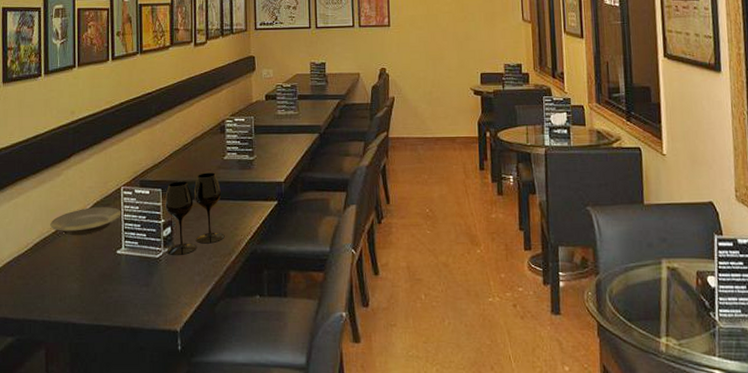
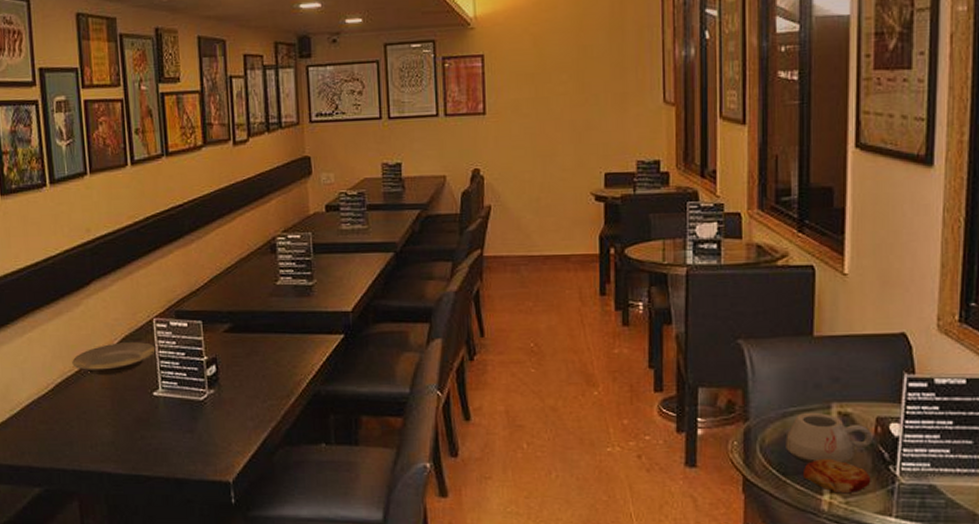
wine glass: present [165,172,225,255] -> none [207,301,281,397]
cup: none [628,267,696,310] -> present [785,412,873,463]
pastry: none [643,306,697,337] -> present [802,458,871,494]

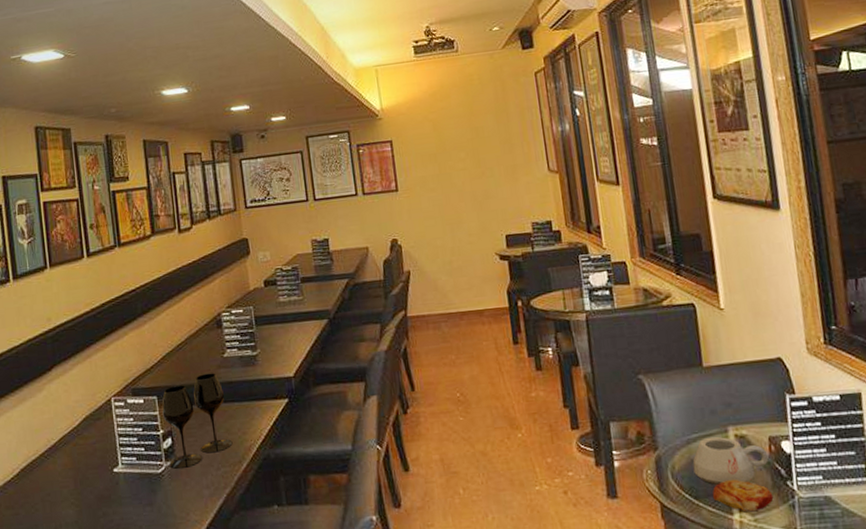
plate: present [72,342,156,375] -> none [36,421,115,457]
wine glass: none [207,301,281,397] -> present [162,373,233,469]

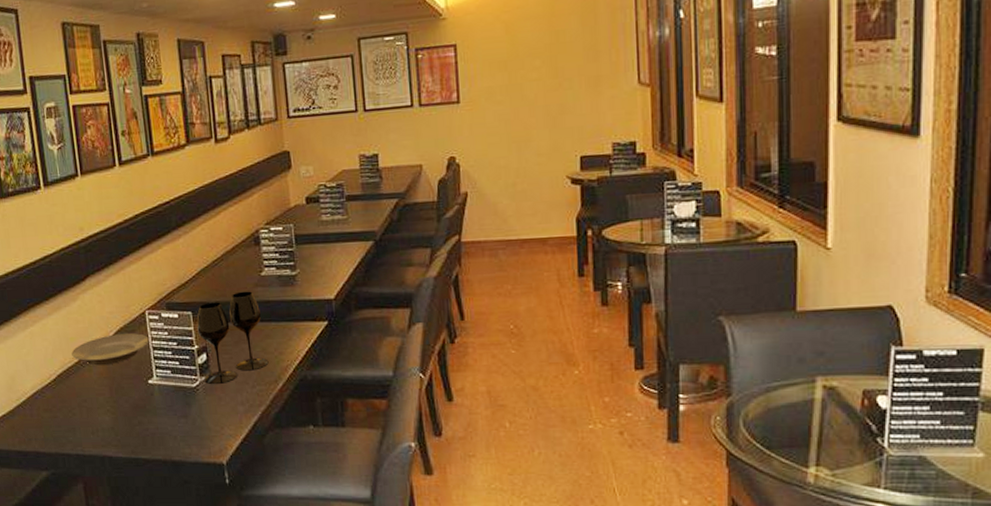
plate: none [36,421,115,457] -> present [71,333,149,366]
cup: present [692,436,769,485] -> none [769,386,860,436]
pastry: present [712,479,774,513] -> none [787,431,858,467]

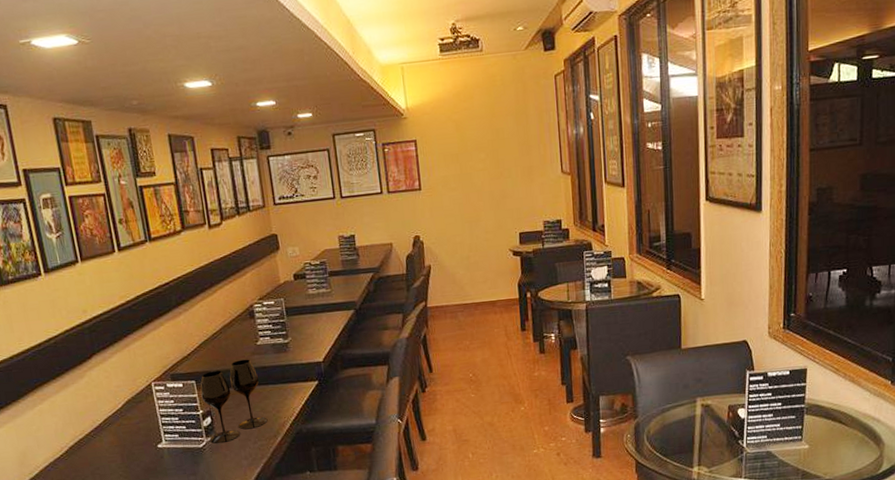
plate: present [71,333,149,366] -> none [82,403,157,436]

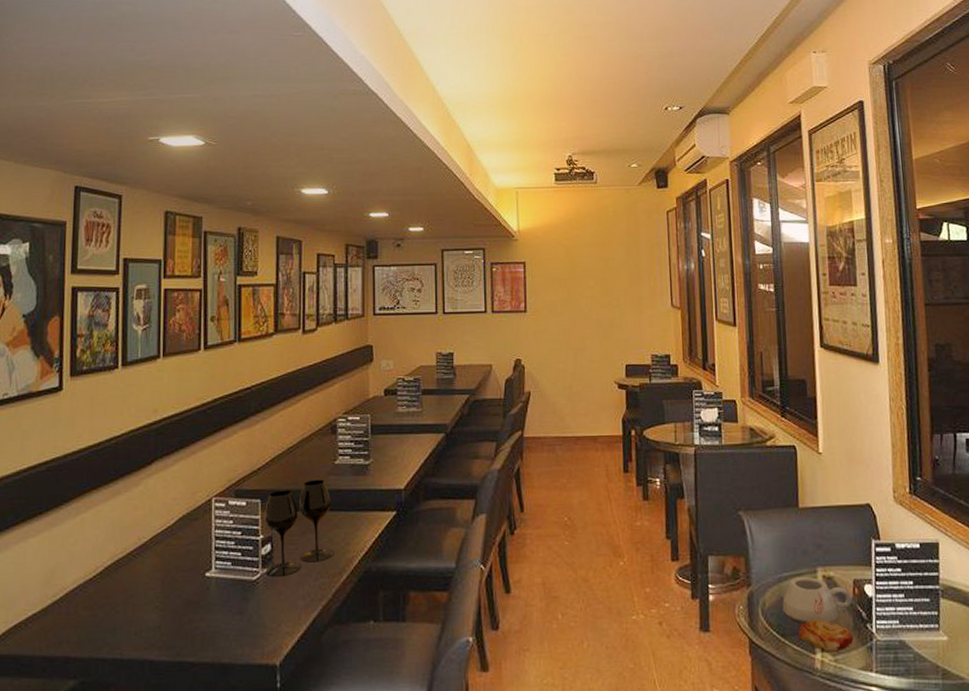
cup: none [665,406,727,445] -> present [782,576,852,624]
pastry: none [678,439,727,466] -> present [797,619,854,652]

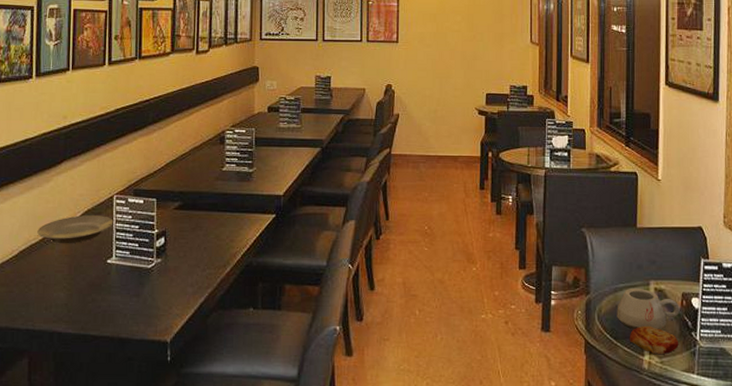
plate: none [125,522,212,557] -> present [37,215,113,244]
wine glass: present [265,479,334,577] -> none [159,183,220,266]

